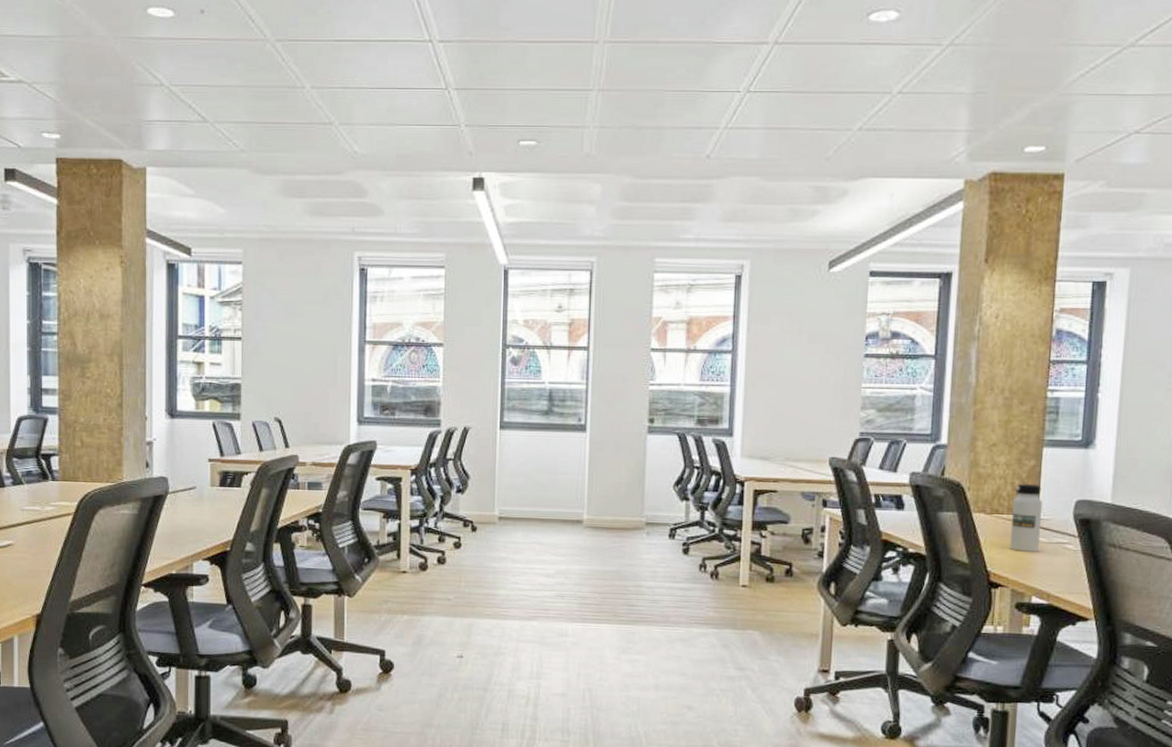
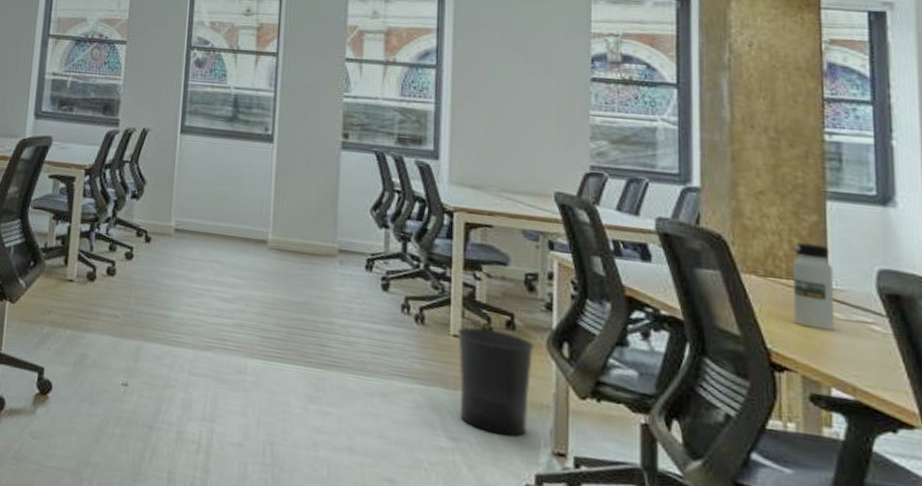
waste bin: none [745,578,808,662] -> present [456,327,534,437]

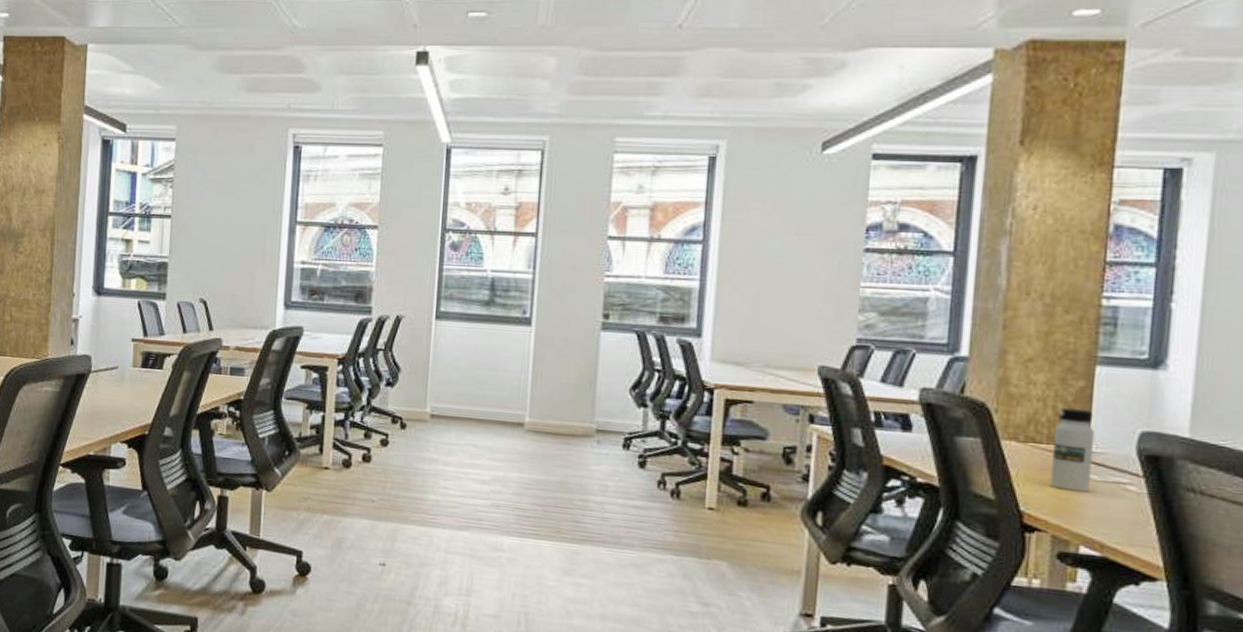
waste bin: present [456,327,534,437] -> none [711,500,789,600]

